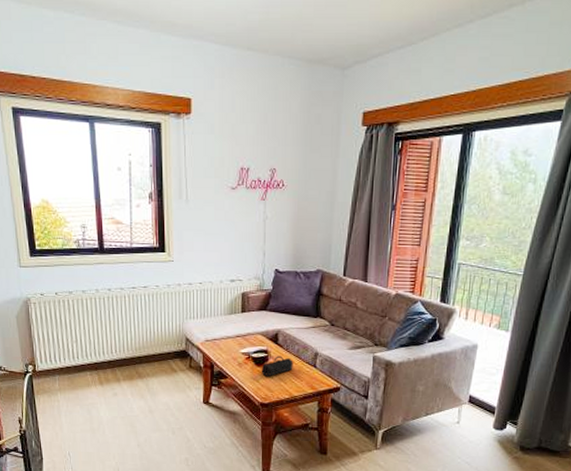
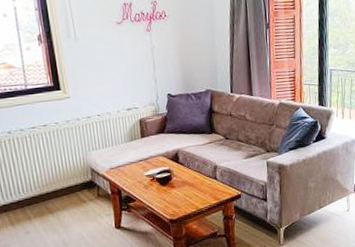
pencil case: present [261,355,293,377] -> none [166,173,196,195]

